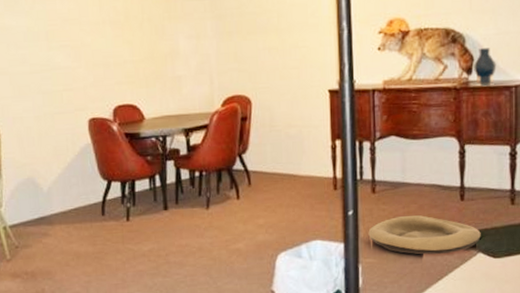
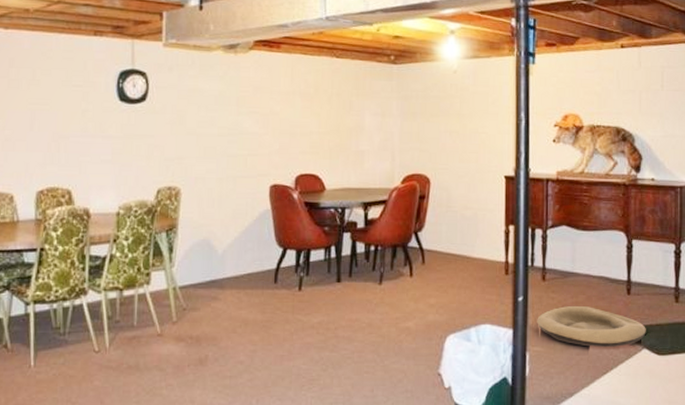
vase: present [474,48,497,87] -> none [642,148,663,185]

